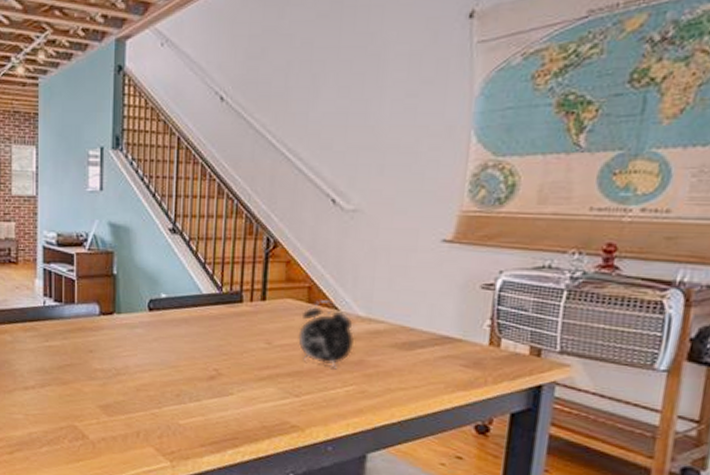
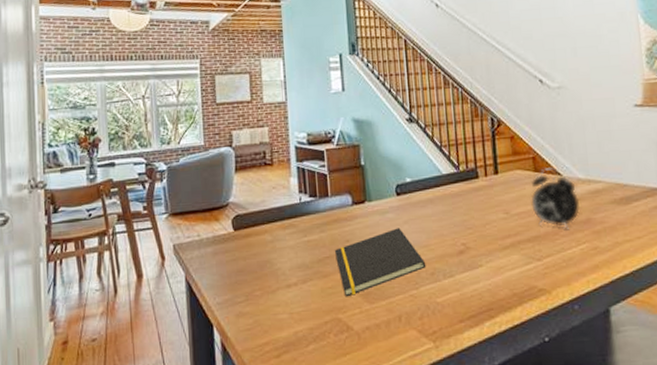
notepad: none [76,344,172,407] -> present [334,228,427,297]

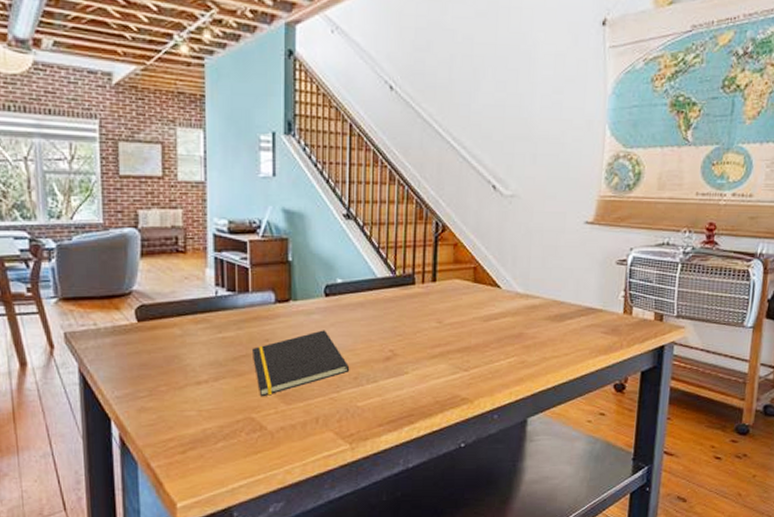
alarm clock: present [530,167,581,230] -> none [465,279,515,343]

